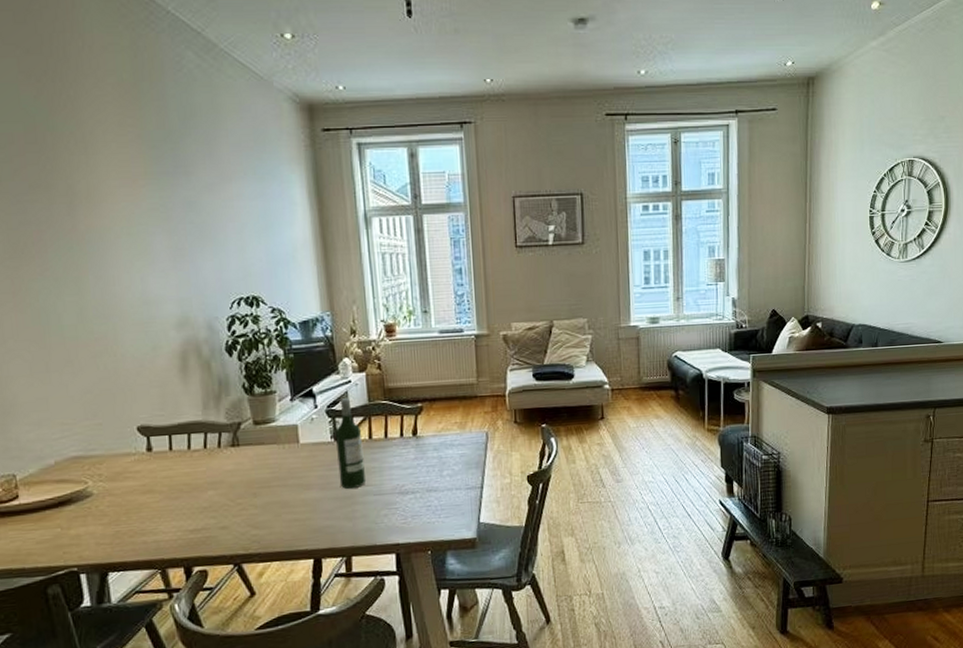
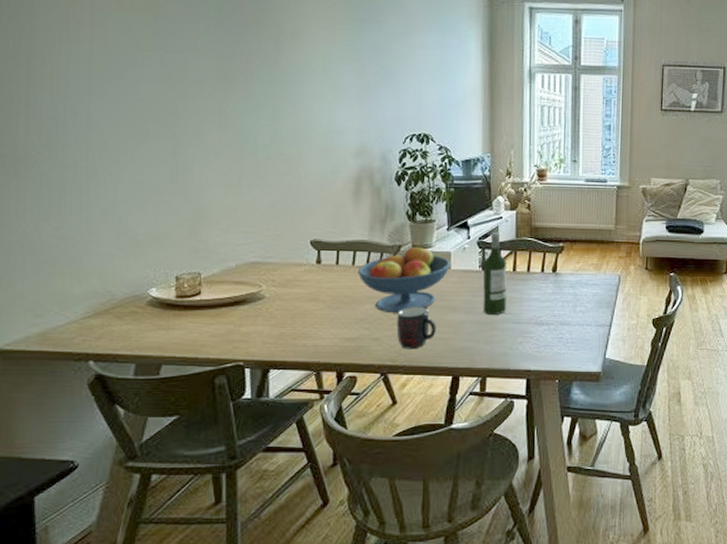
fruit bowl: none [194,420,298,498] -> present [357,245,450,314]
mug: none [245,487,291,536] -> present [396,306,436,350]

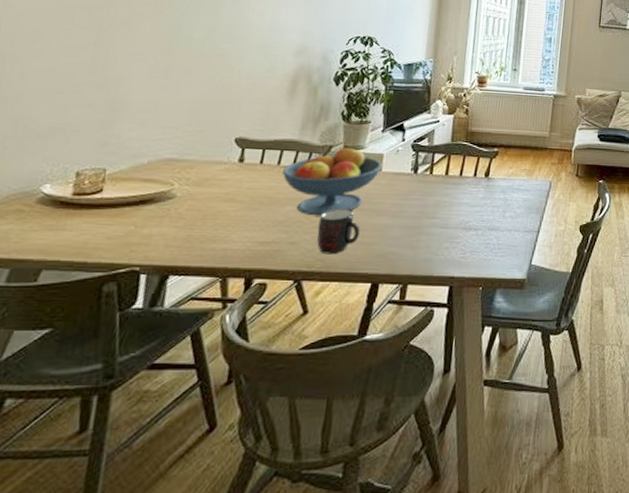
wine bottle: present [483,232,507,316] -> none [410,136,440,220]

